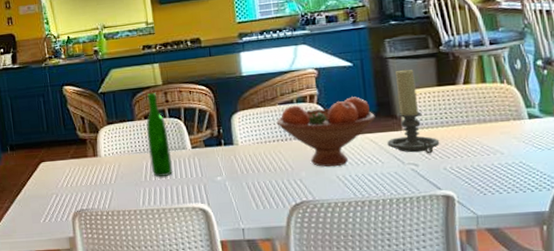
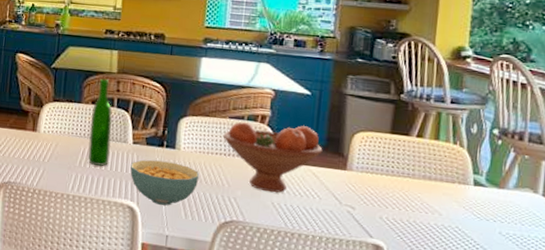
cereal bowl: none [194,158,262,201] -> present [130,159,200,206]
candle holder: present [387,69,440,154] -> none [328,109,381,200]

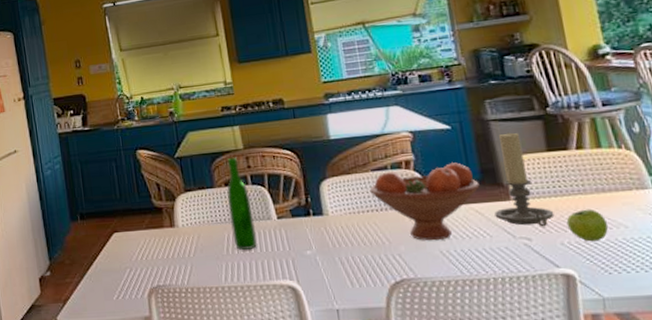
cereal bowl: present [130,159,200,206] -> none [281,230,356,278]
candle holder: none [328,109,381,200] -> present [494,132,555,227]
fruit: none [389,191,426,222] -> present [566,209,609,242]

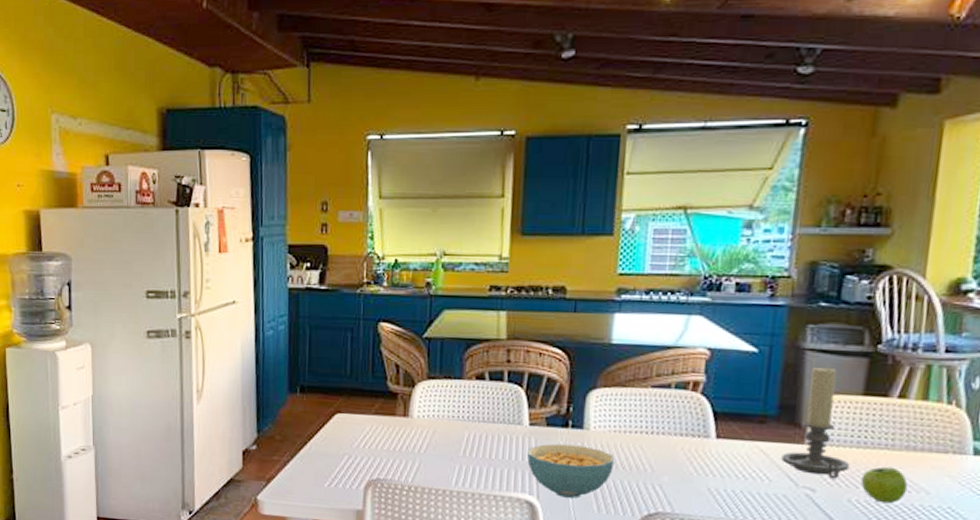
wine bottle: present [227,157,258,250] -> none [473,347,503,456]
cereal bowl: none [281,230,356,278] -> present [527,443,615,498]
fruit bowl: present [369,162,480,241] -> none [643,390,774,477]

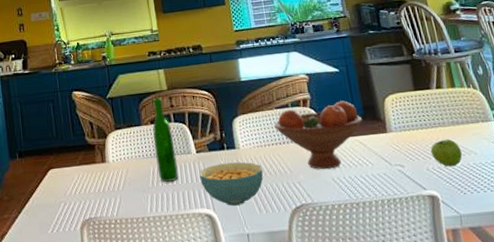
wine bottle: none [473,347,503,456] -> present [152,97,180,182]
fruit bowl: none [643,390,774,477] -> present [274,101,363,170]
candle holder: present [781,366,850,479] -> none [374,74,421,155]

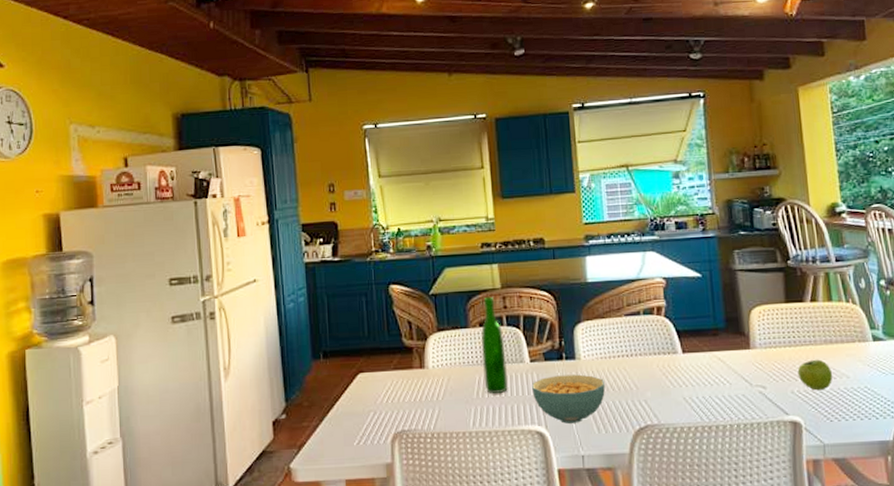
fruit bowl: present [274,101,363,170] -> none [621,310,724,388]

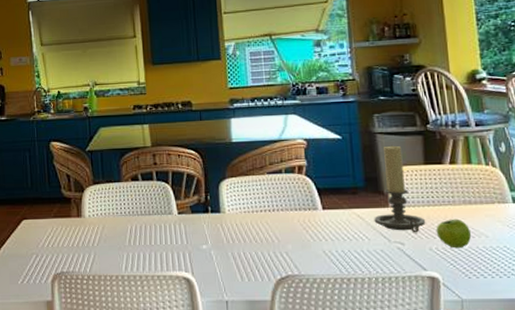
wine bottle: present [481,296,509,394] -> none [133,153,158,242]
cereal bowl: present [532,374,606,424] -> none [180,226,249,271]
candle holder: none [735,283,788,376] -> present [374,145,426,233]

